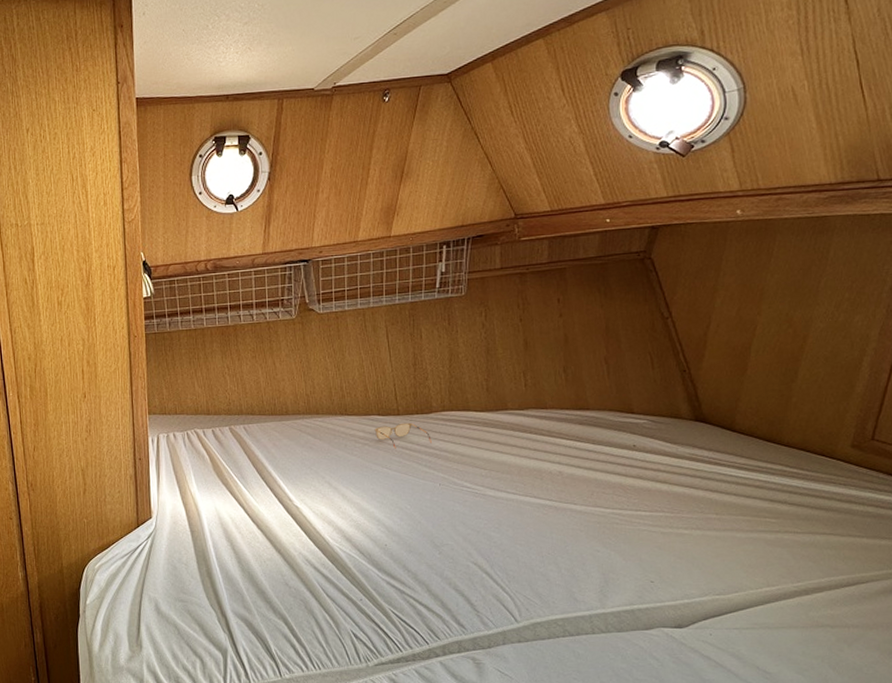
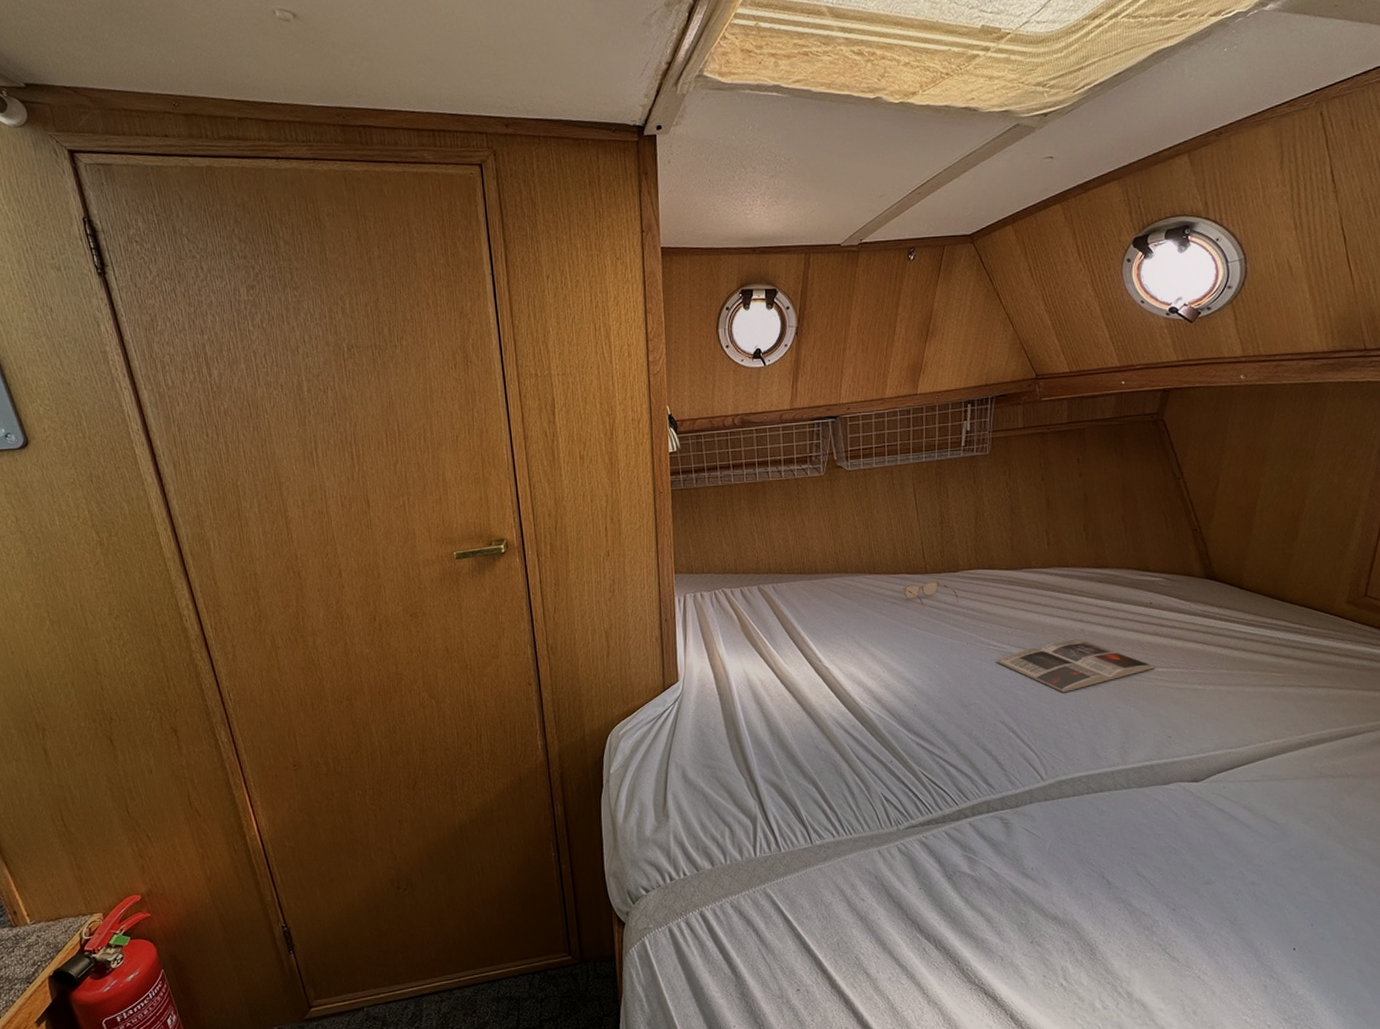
magazine: none [469,482,638,535] -> present [996,639,1155,693]

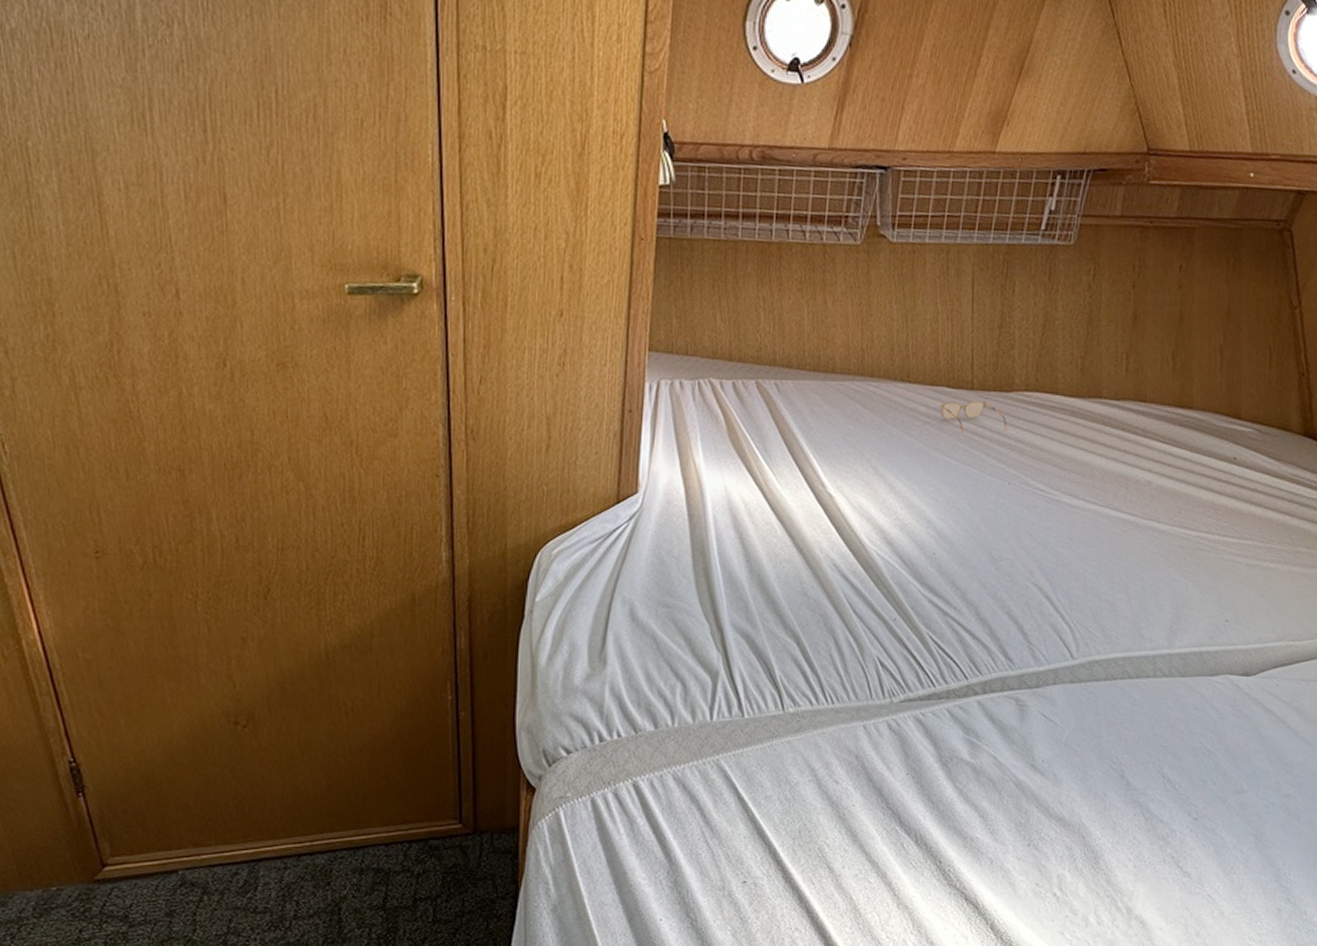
magazine: present [996,639,1155,693] -> none [1039,492,1226,557]

